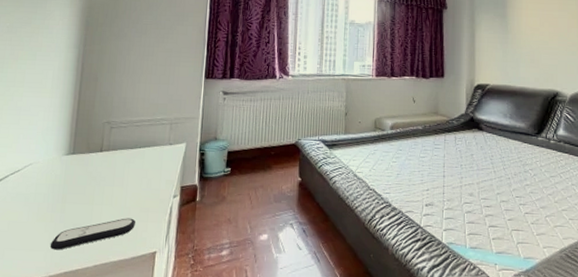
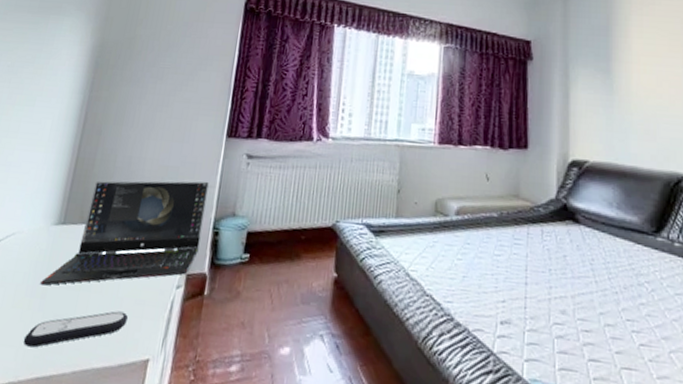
laptop computer: none [59,114,193,203] -> present [40,180,209,285]

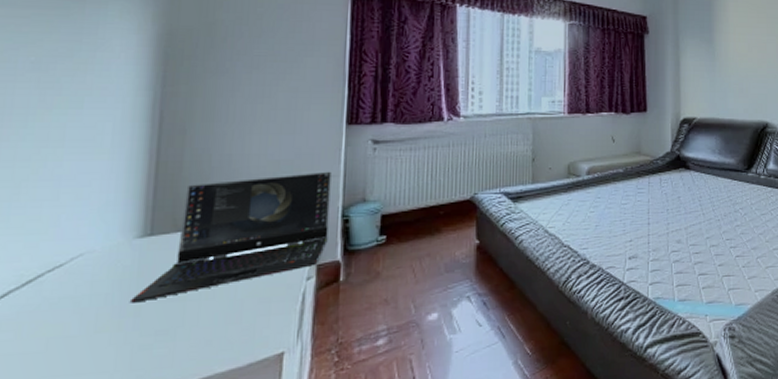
remote control: present [23,311,129,348] -> none [118,313,253,369]

